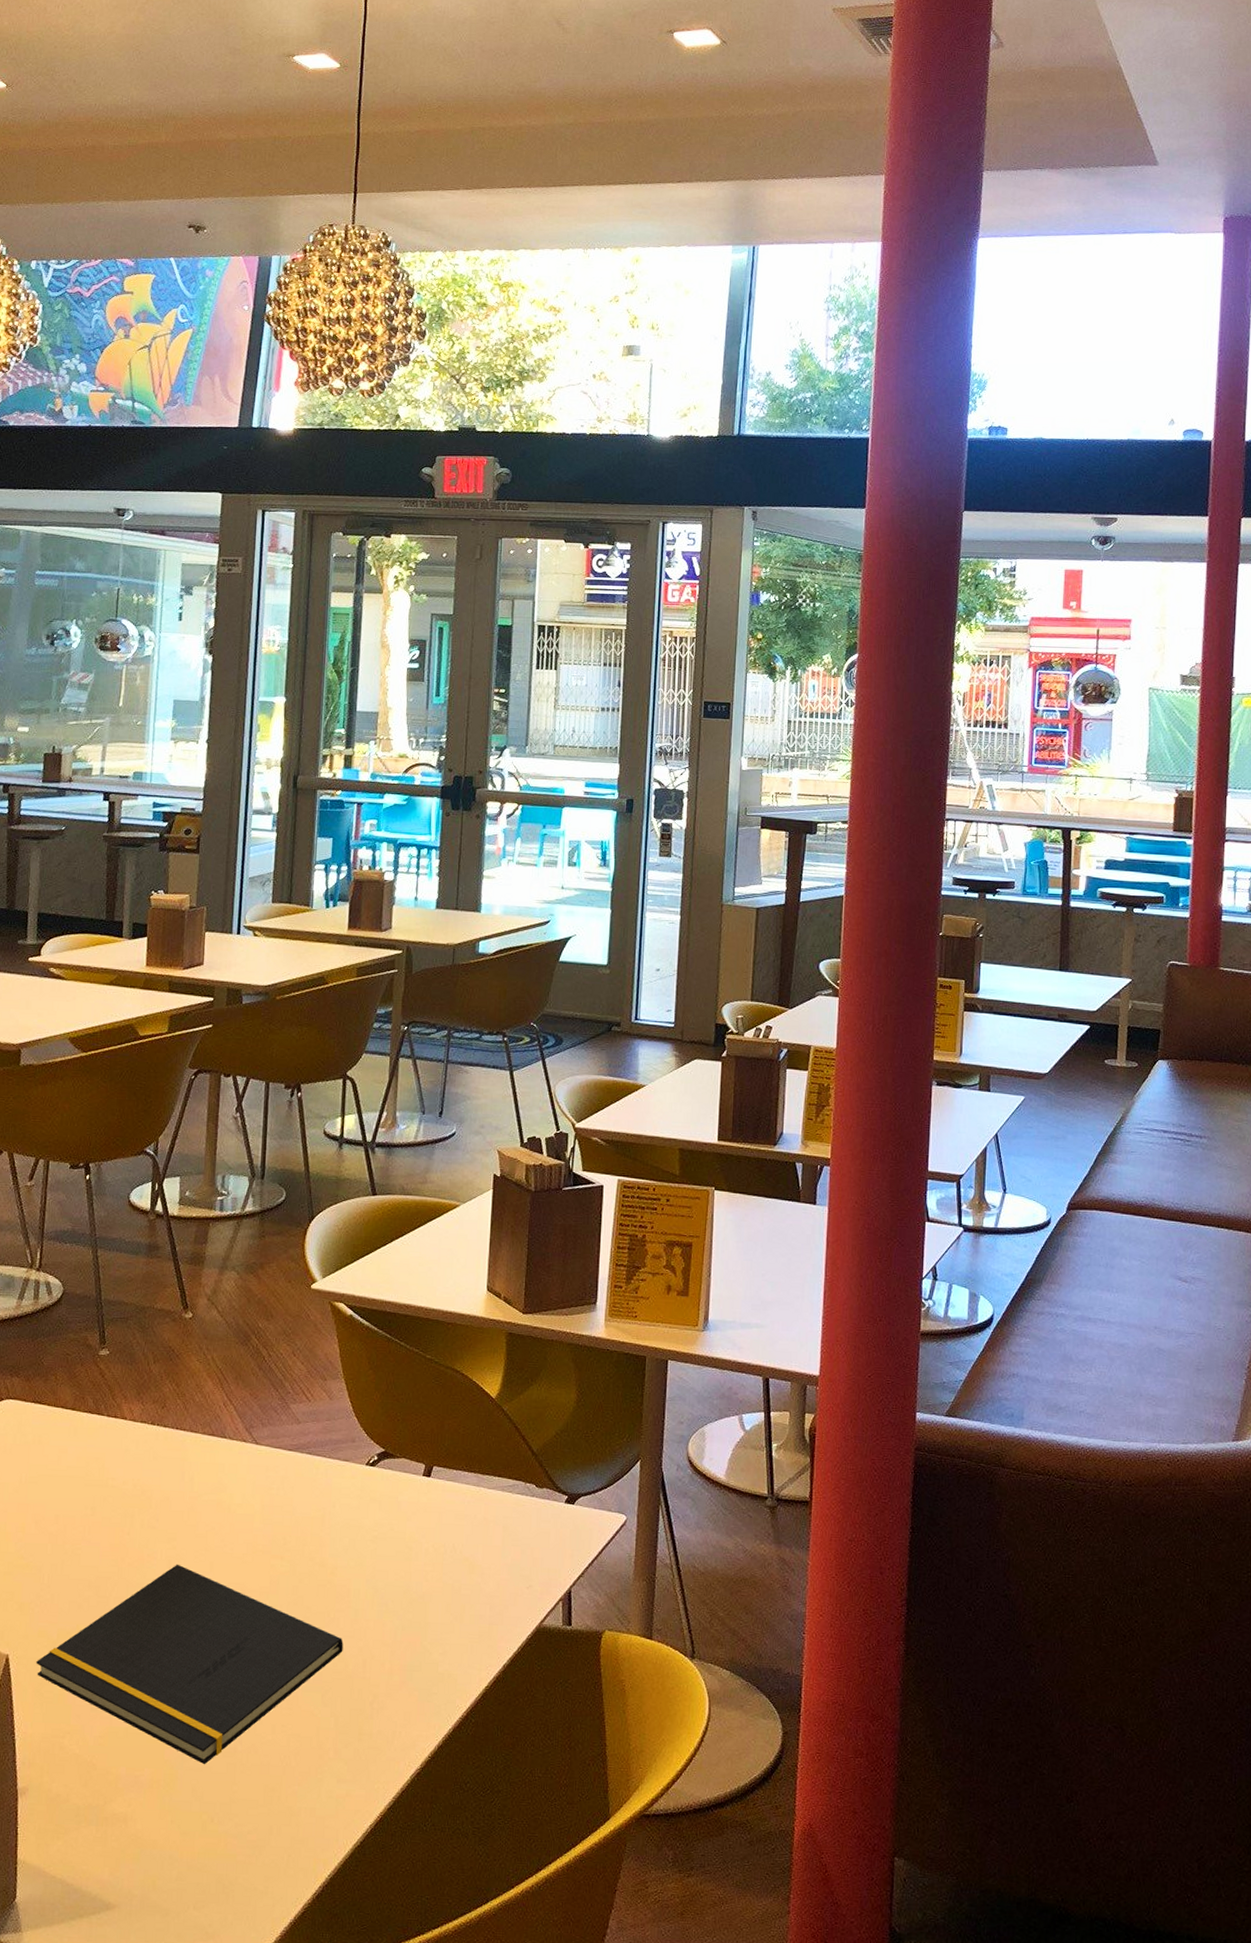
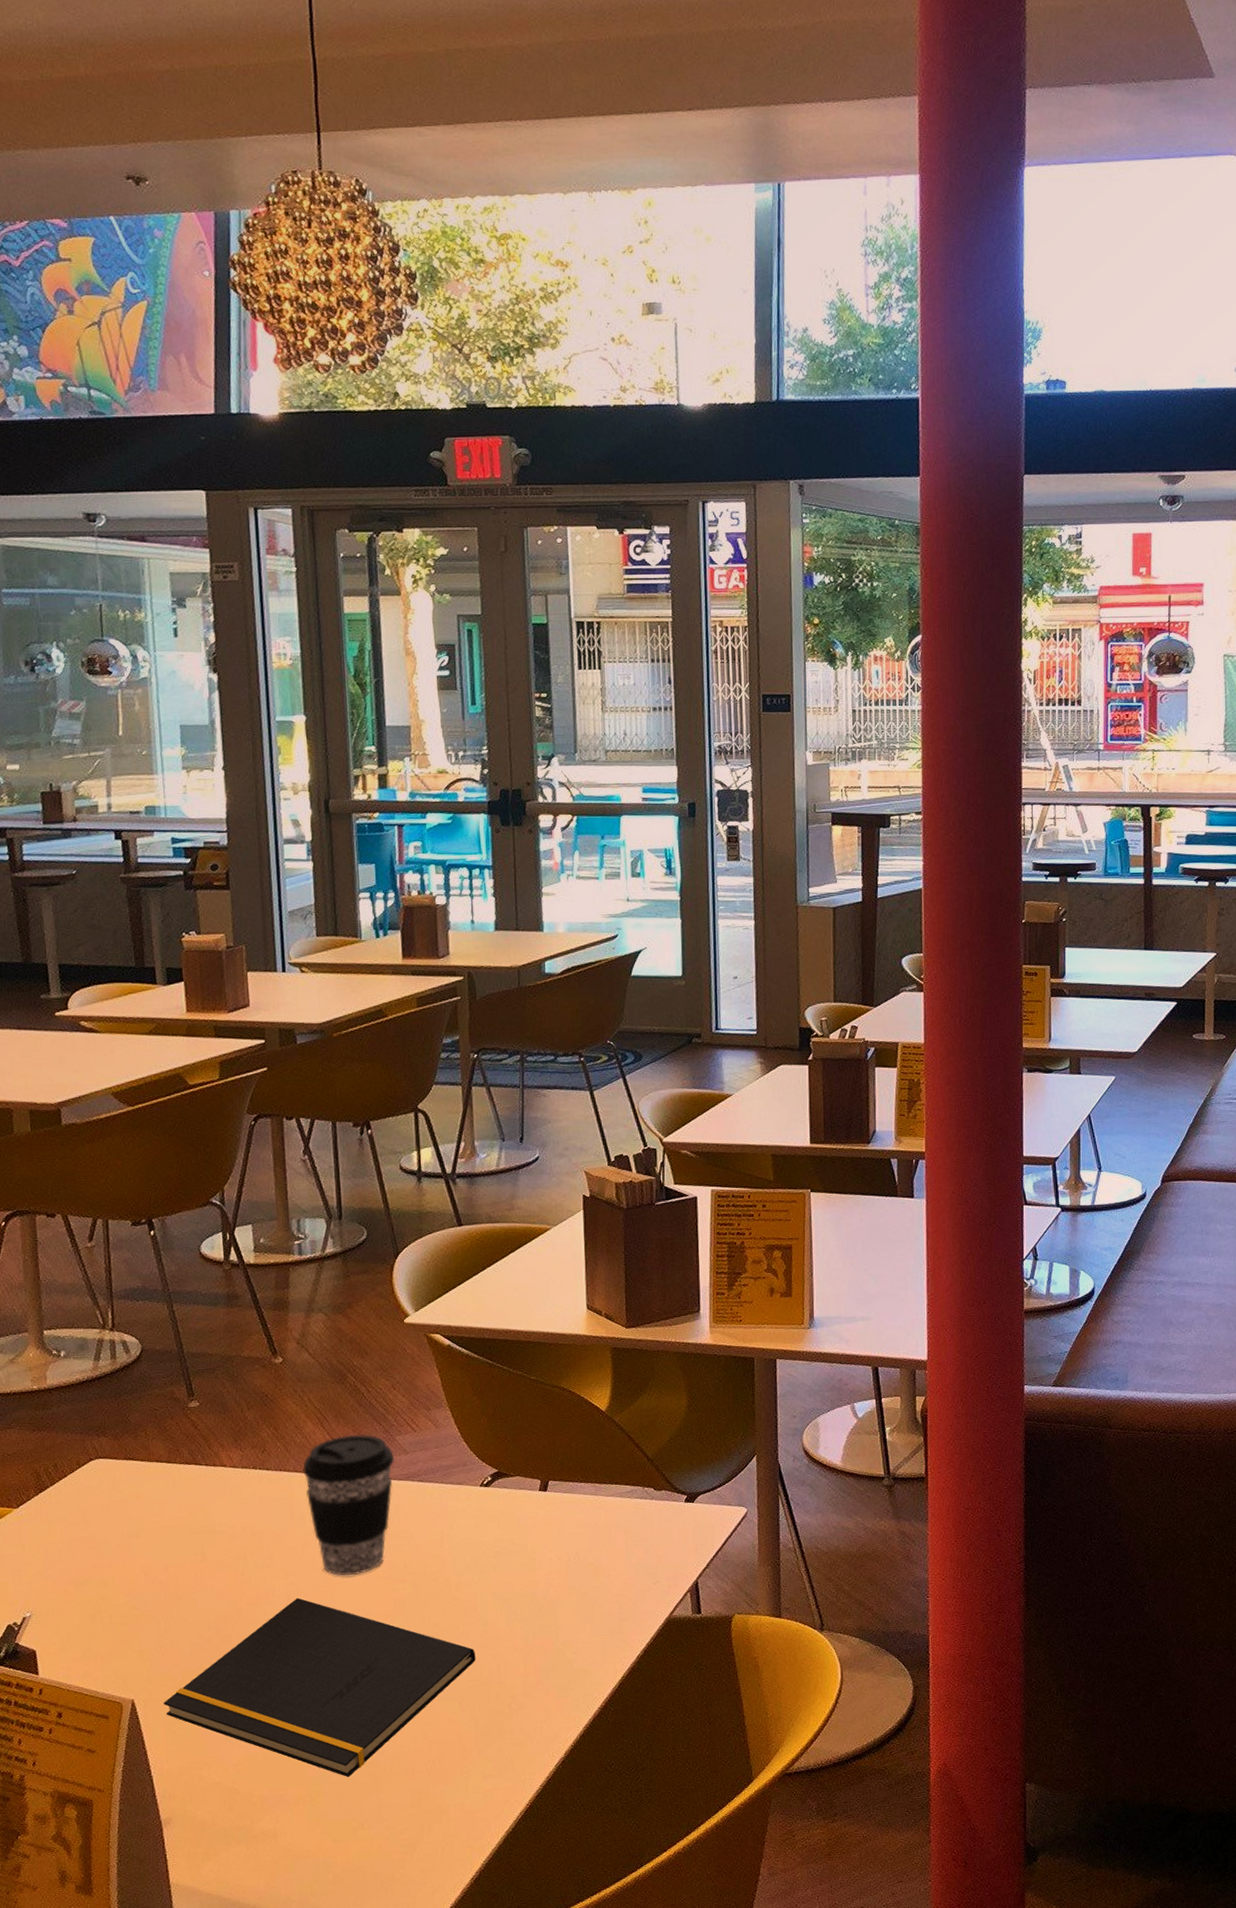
coffee cup: none [198,1398,286,1546] -> present [302,1434,394,1576]

